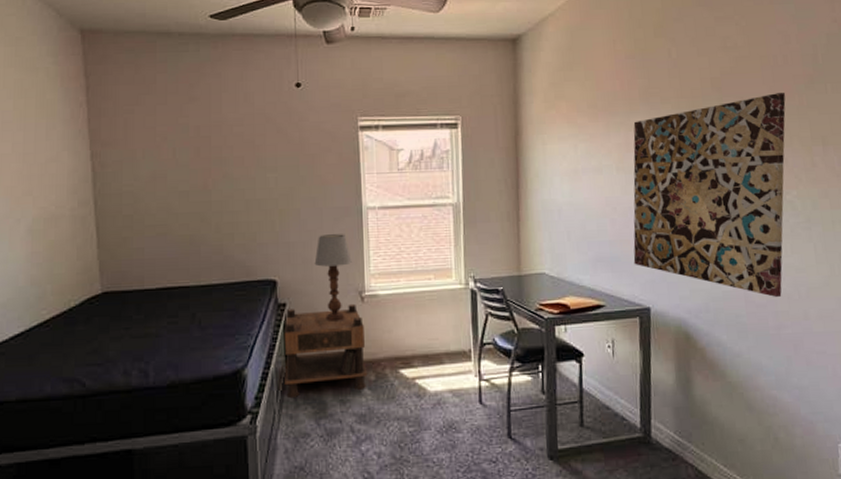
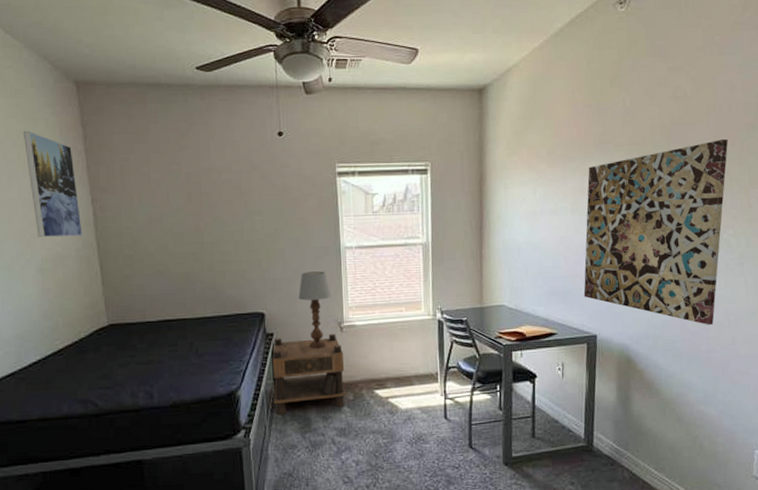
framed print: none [22,80,79,196] -> present [24,130,83,238]

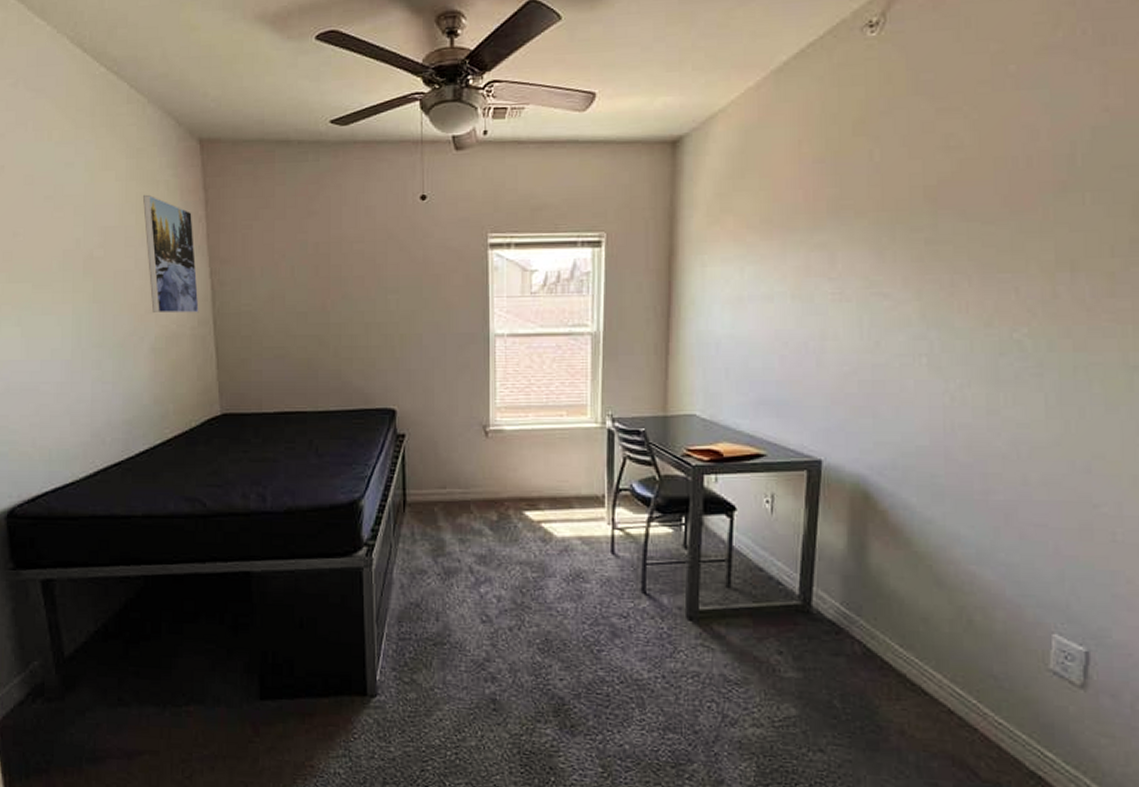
nightstand: present [273,333,347,416] -> none [402,438,490,534]
table lamp: present [298,271,332,349] -> none [436,363,476,456]
wall art: present [583,139,729,325] -> none [805,204,1026,456]

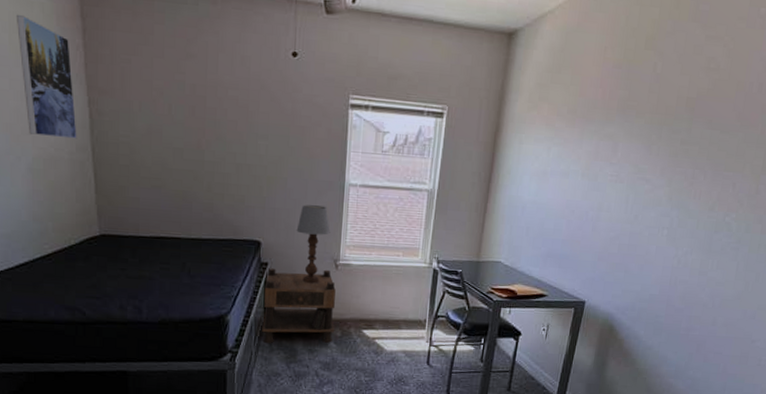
nightstand: none [402,438,490,534] -> present [262,268,336,344]
table lamp: none [436,363,476,456] -> present [296,204,331,284]

